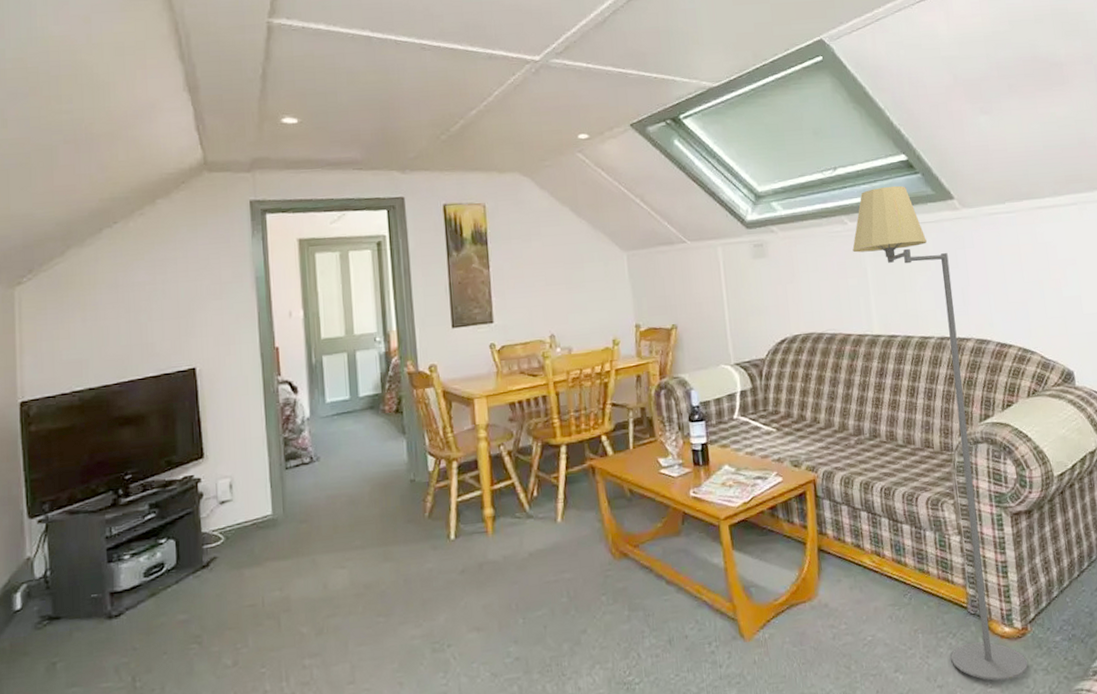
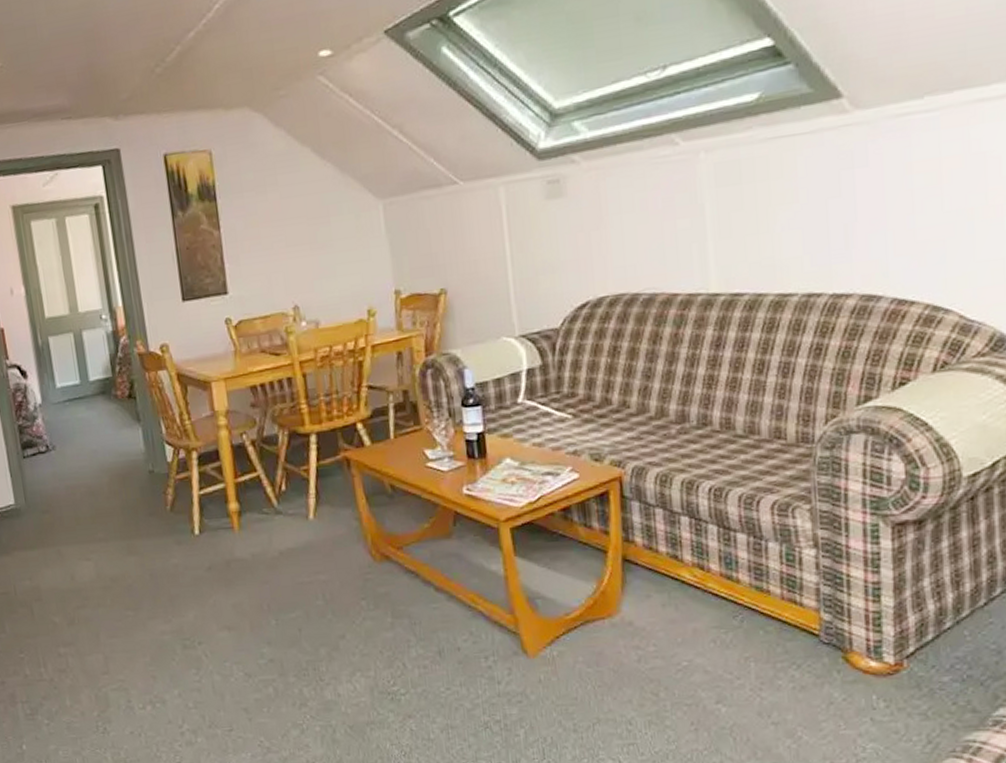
floor lamp: present [852,185,1028,681] -> none [685,84,899,723]

